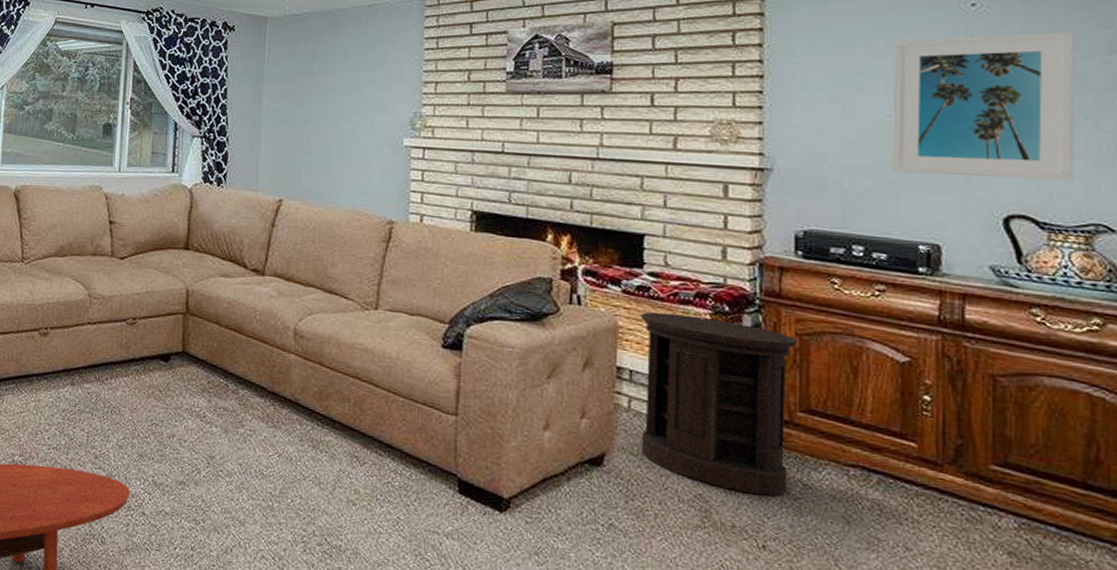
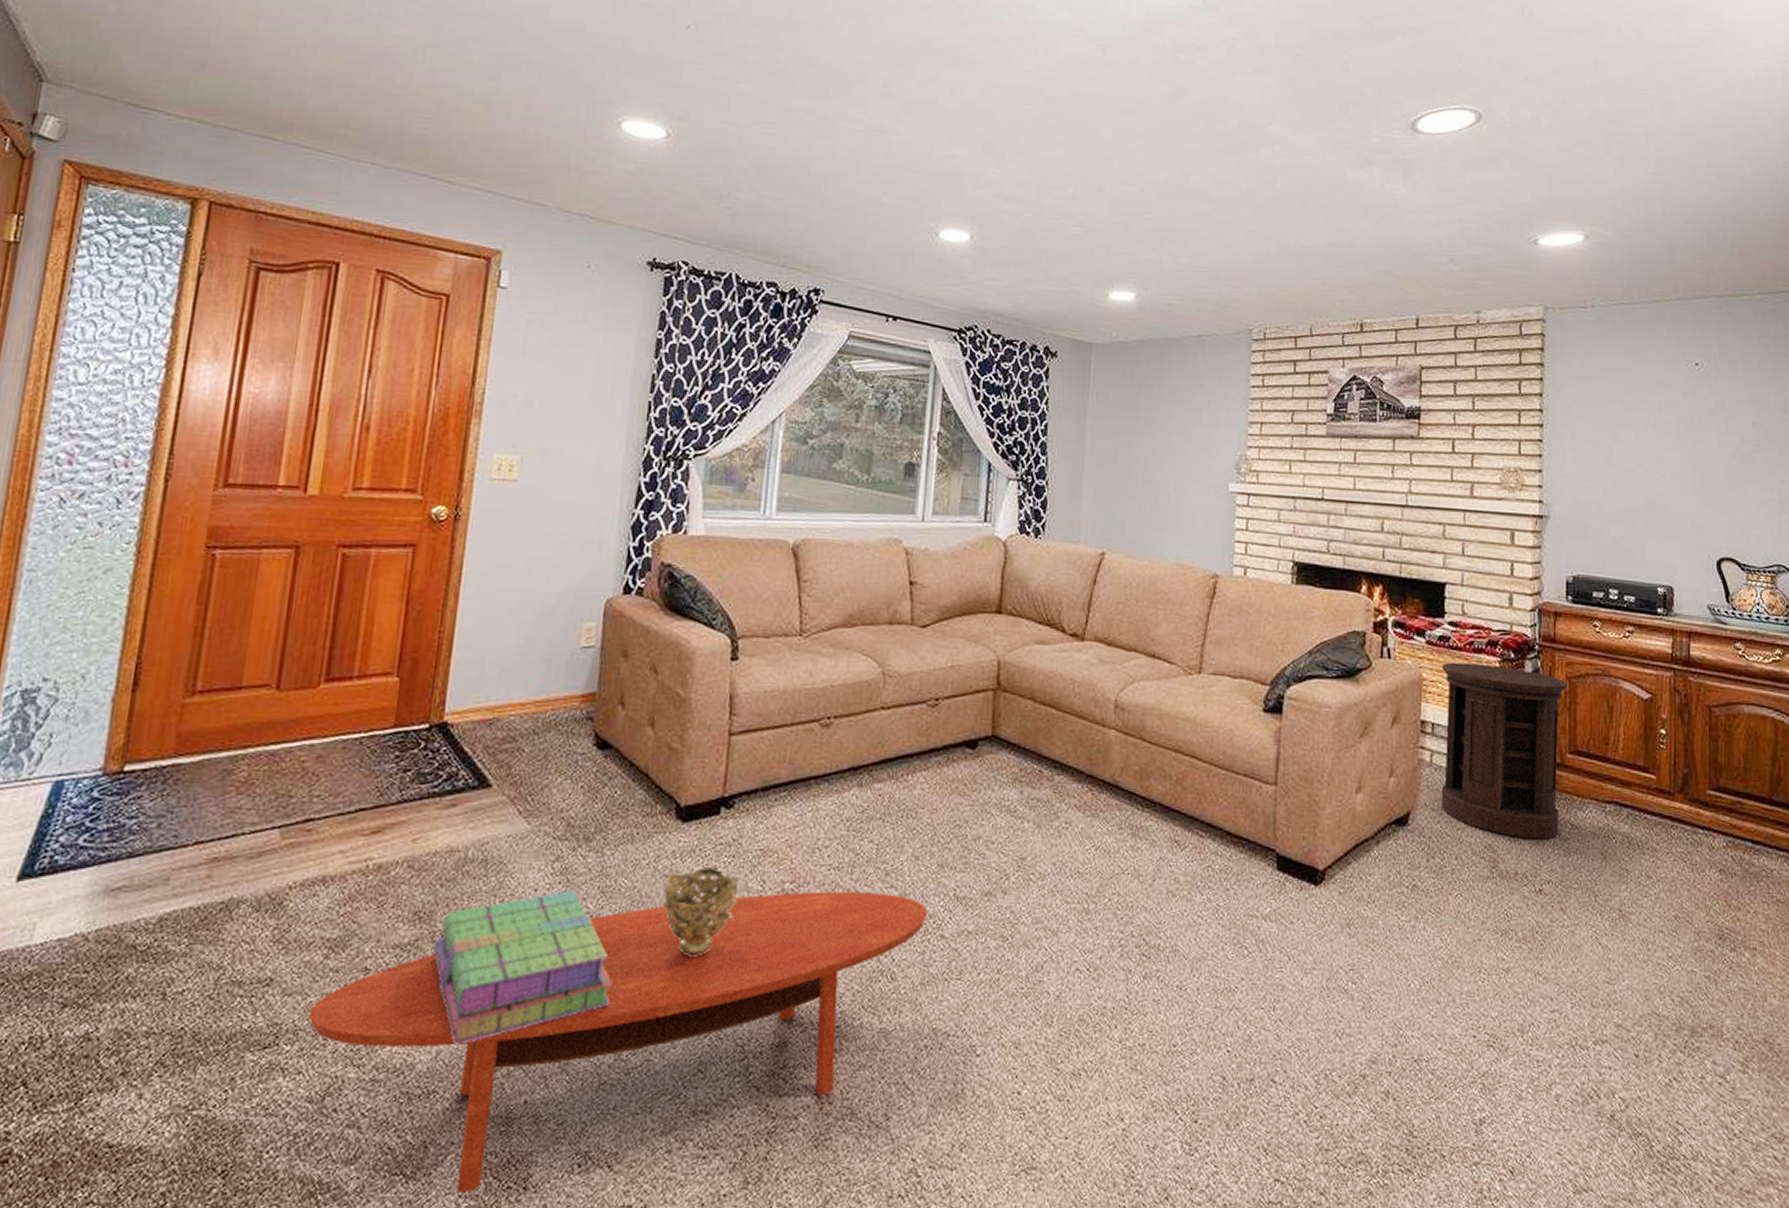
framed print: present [891,31,1075,181] -> none [1638,391,1765,526]

